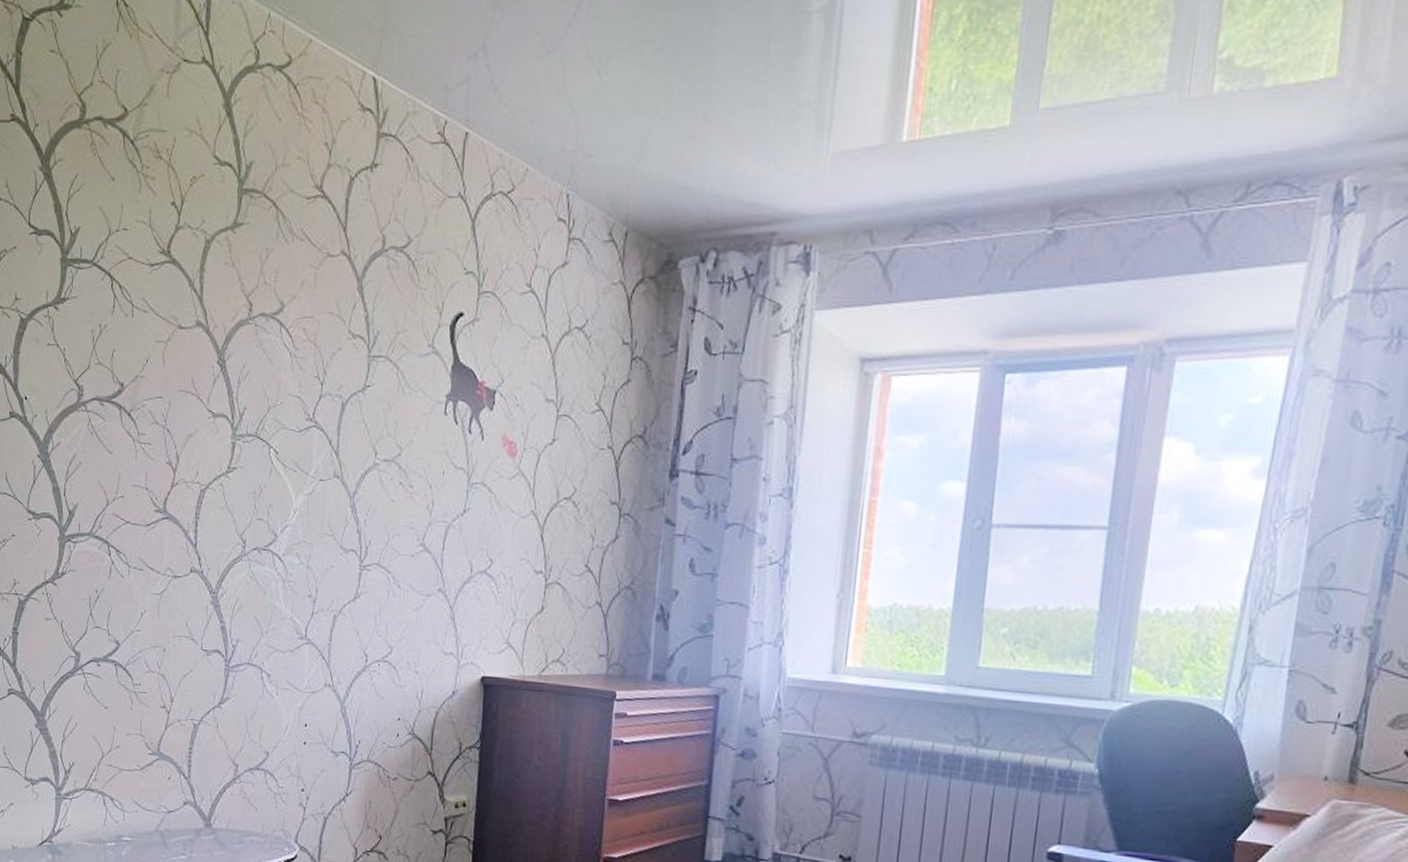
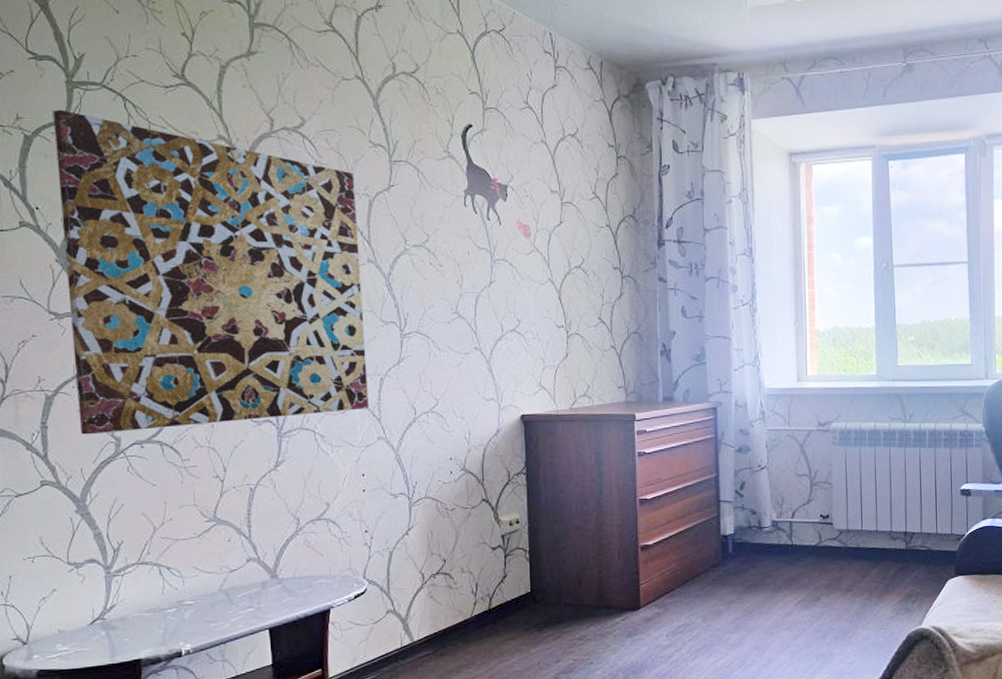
wall art: none [45,290,329,650] -> present [52,110,369,435]

